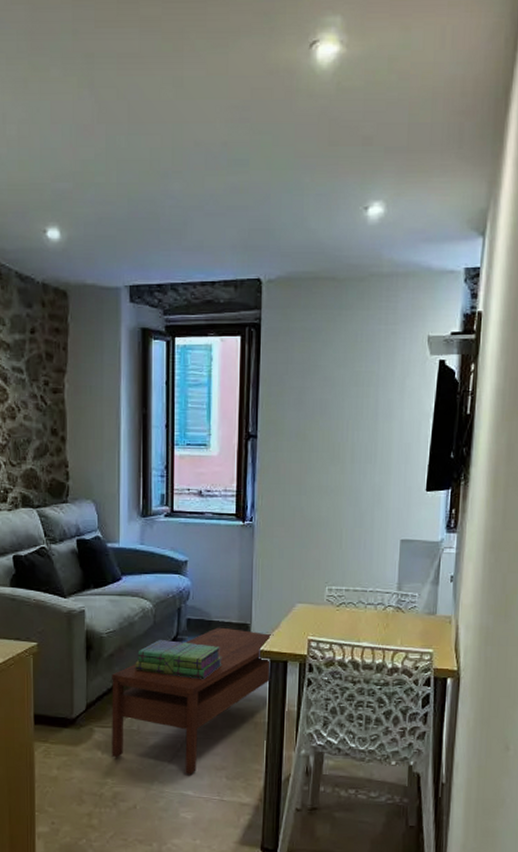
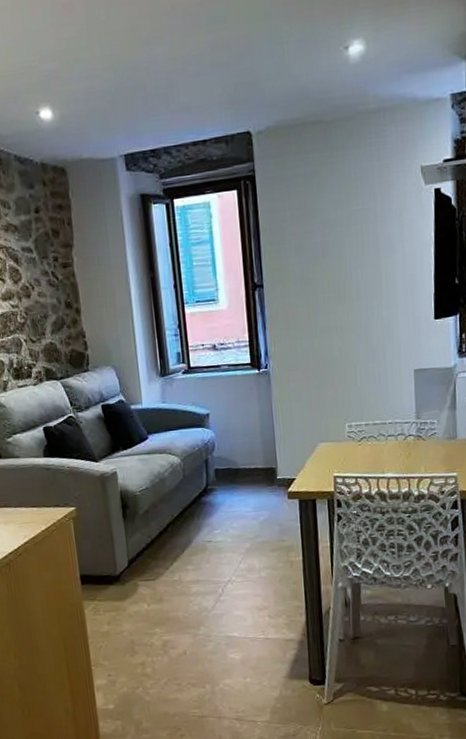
coffee table: present [112,627,274,775] -> none [149,473,302,617]
stack of books: present [135,640,223,679] -> none [170,491,253,526]

